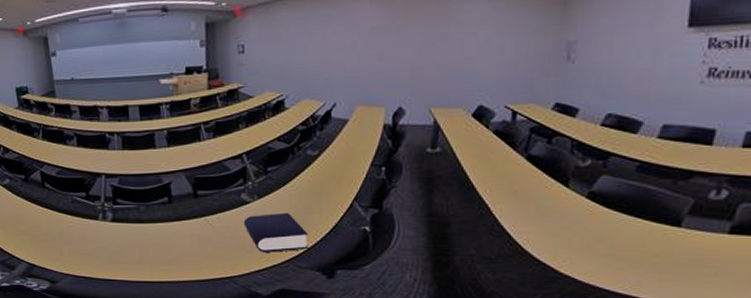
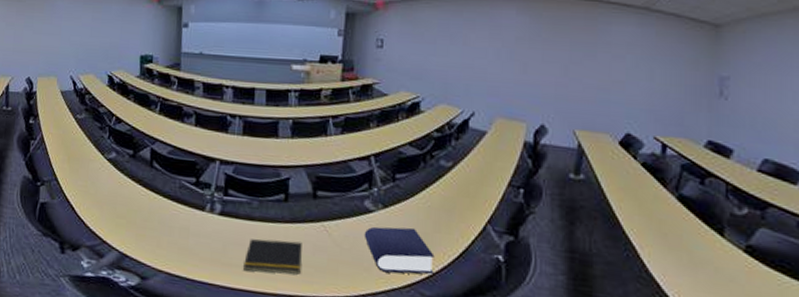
notepad: none [139,236,191,265] -> present [243,239,302,275]

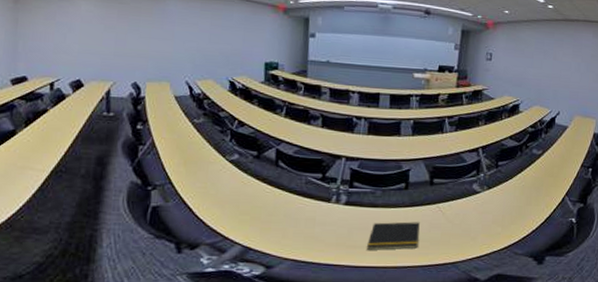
book: present [364,226,435,275] -> none [471,203,526,240]

